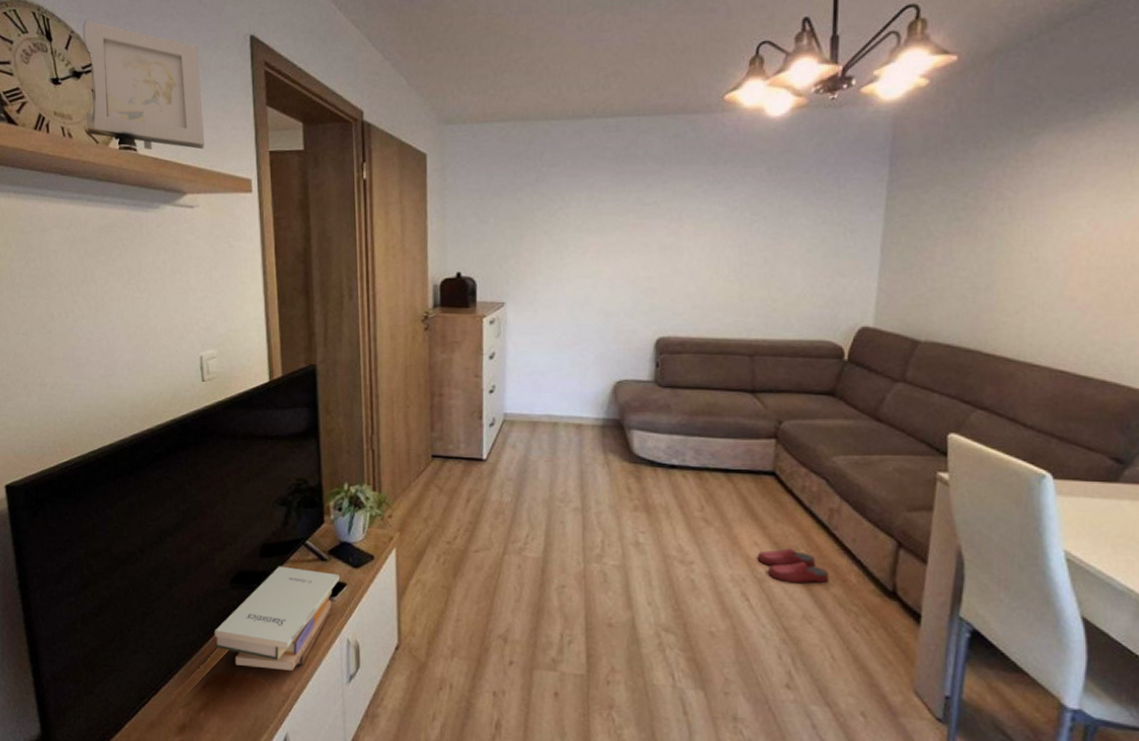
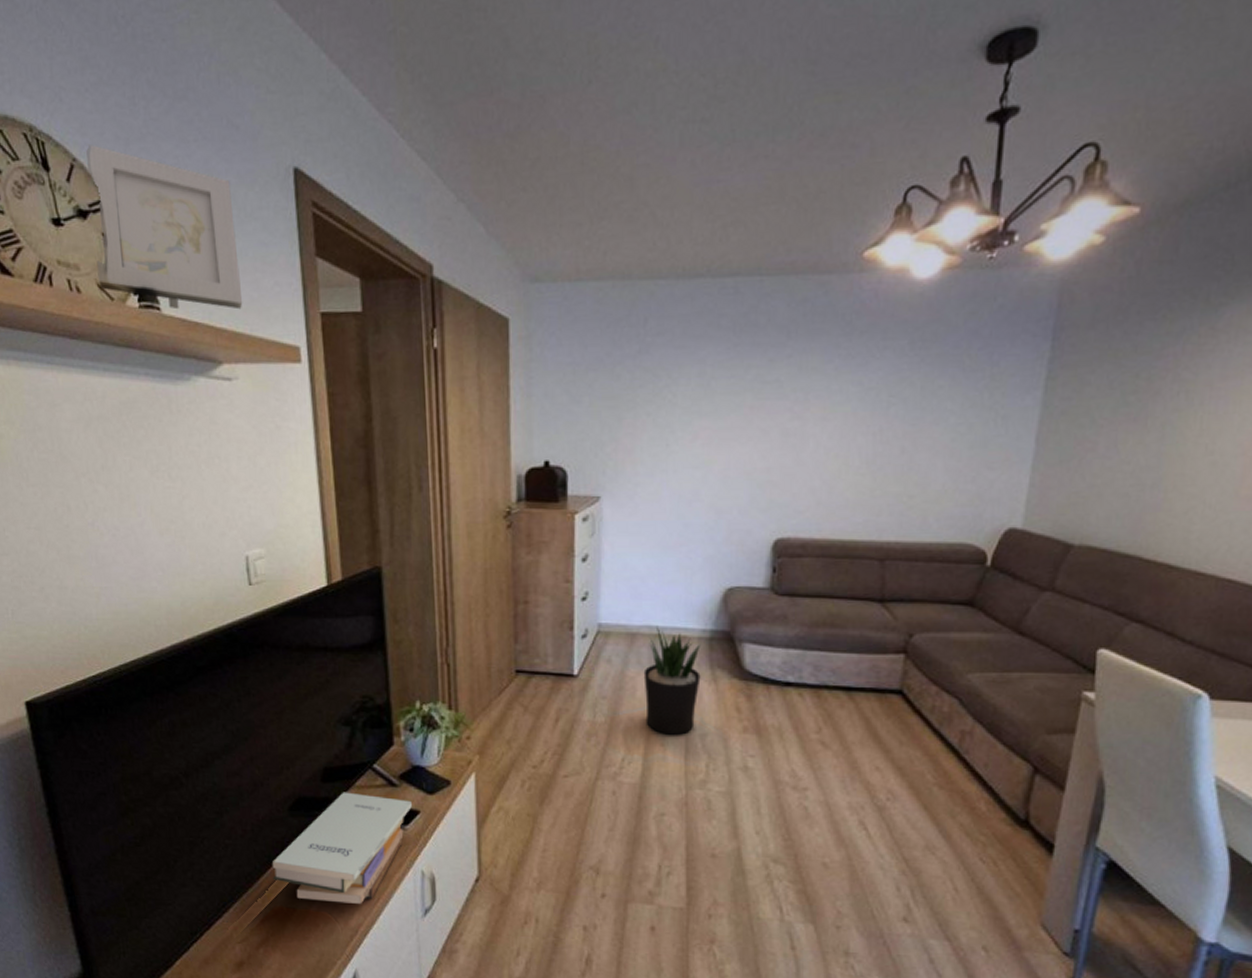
planter: none [544,415,595,513] -> present [643,625,701,735]
slippers: present [757,548,829,583] -> none [878,773,956,811]

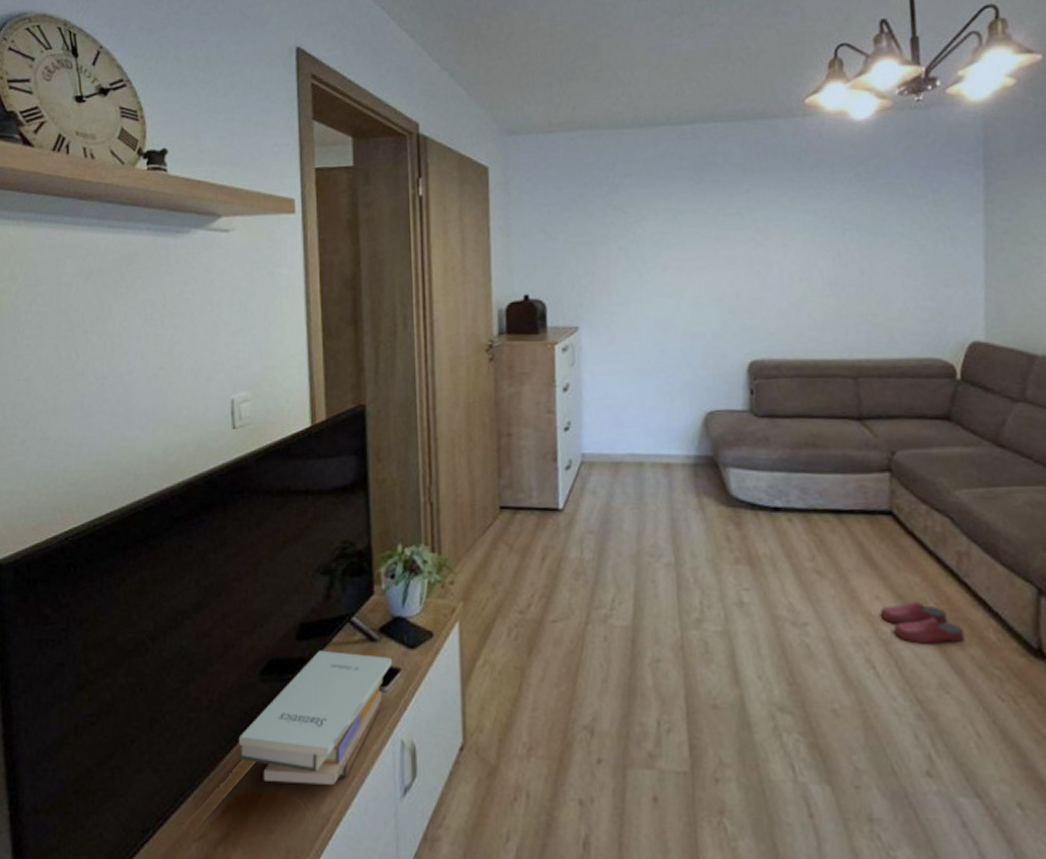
picture frame: present [86,143,243,310] -> none [112,33,244,170]
planter: present [643,625,701,735] -> none [629,453,688,570]
slippers: none [878,773,956,811] -> present [880,601,964,644]

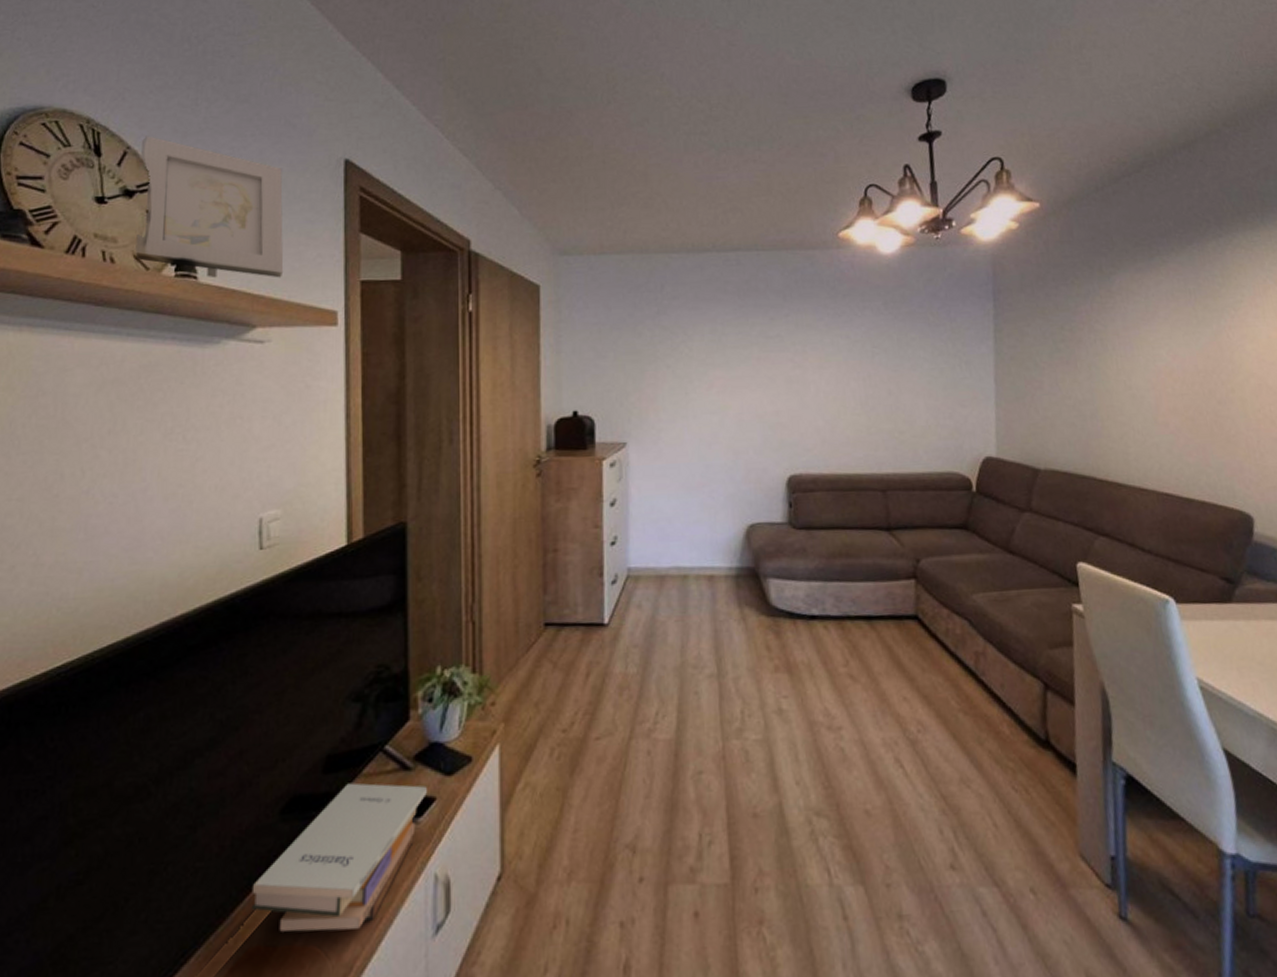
picture frame: none [112,33,244,170] -> present [135,135,284,278]
slippers: present [880,601,964,644] -> none [907,701,982,742]

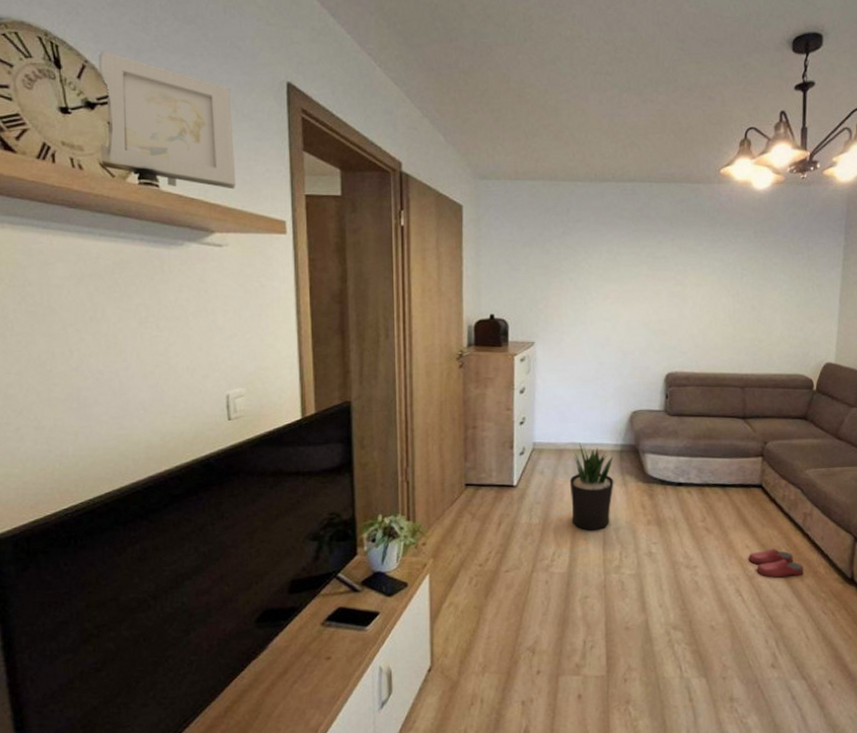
books: present [251,782,427,932] -> none [236,600,372,706]
planter: none [674,566,730,682] -> present [569,442,614,531]
slippers: none [907,701,982,742] -> present [748,548,804,578]

